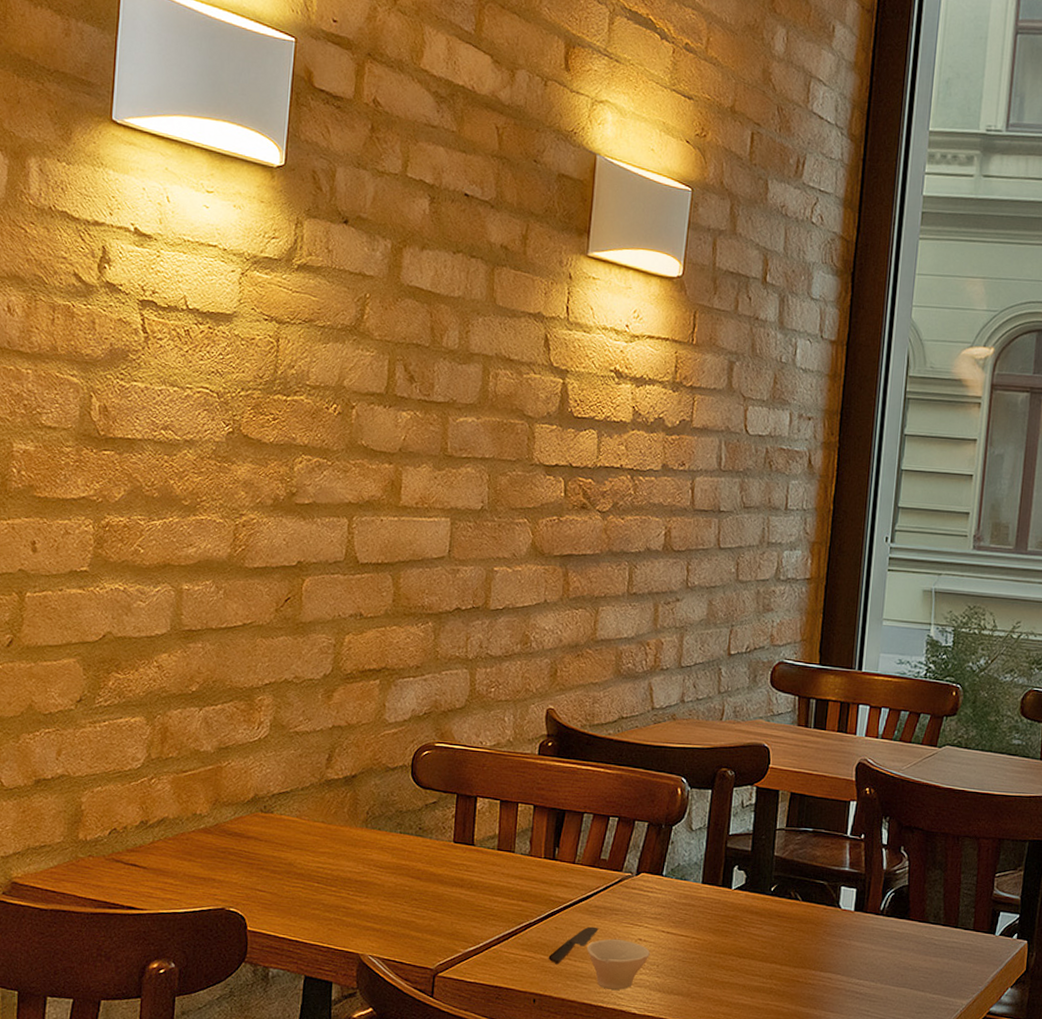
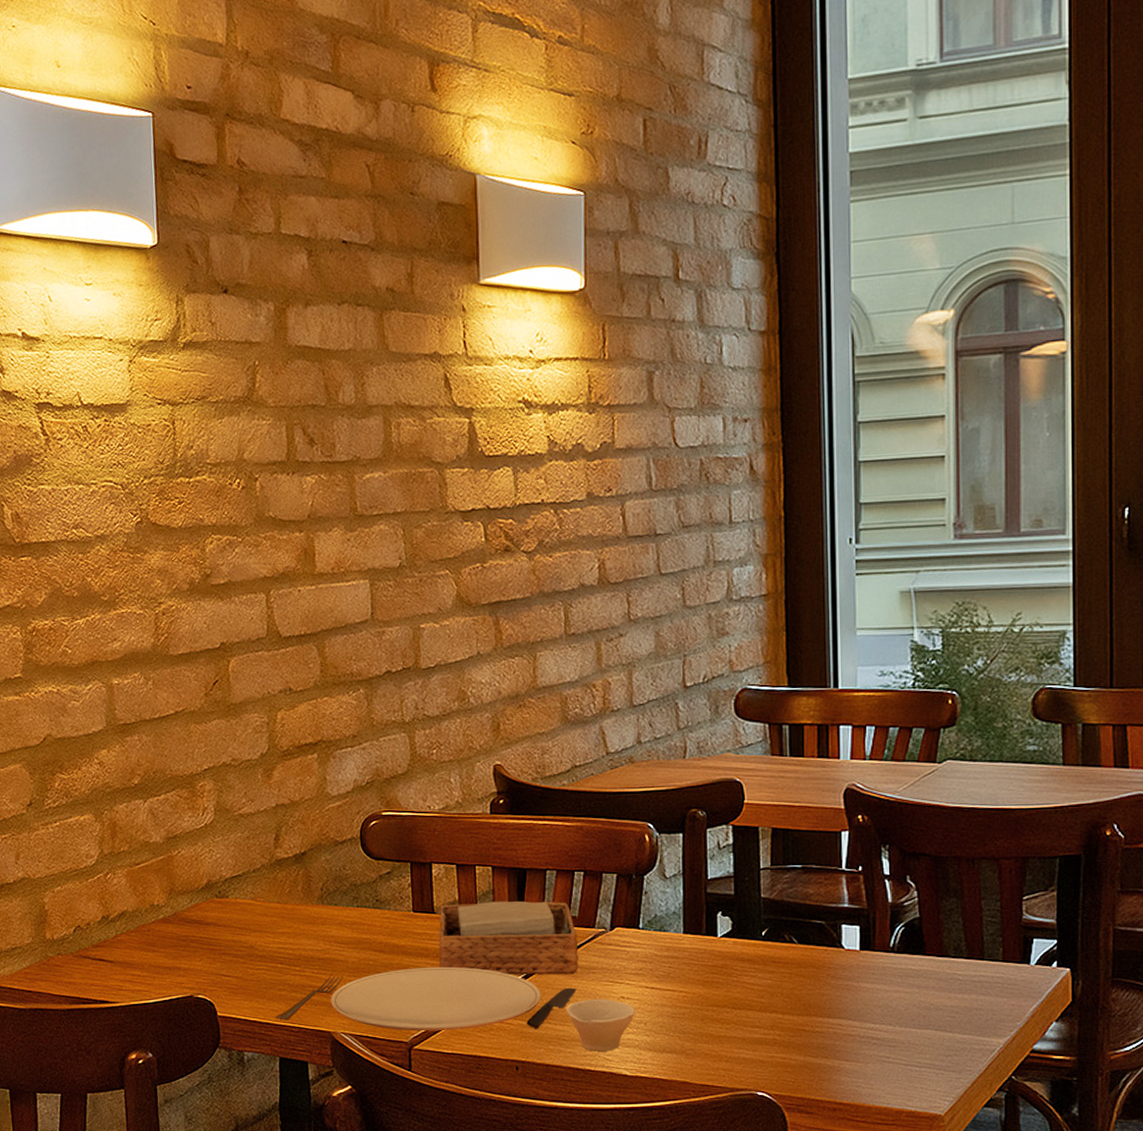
fork: none [305,898,378,939] -> present [275,976,344,1020]
plate: none [363,896,565,961] -> present [331,966,541,1032]
napkin holder: none [473,838,605,914] -> present [438,901,578,975]

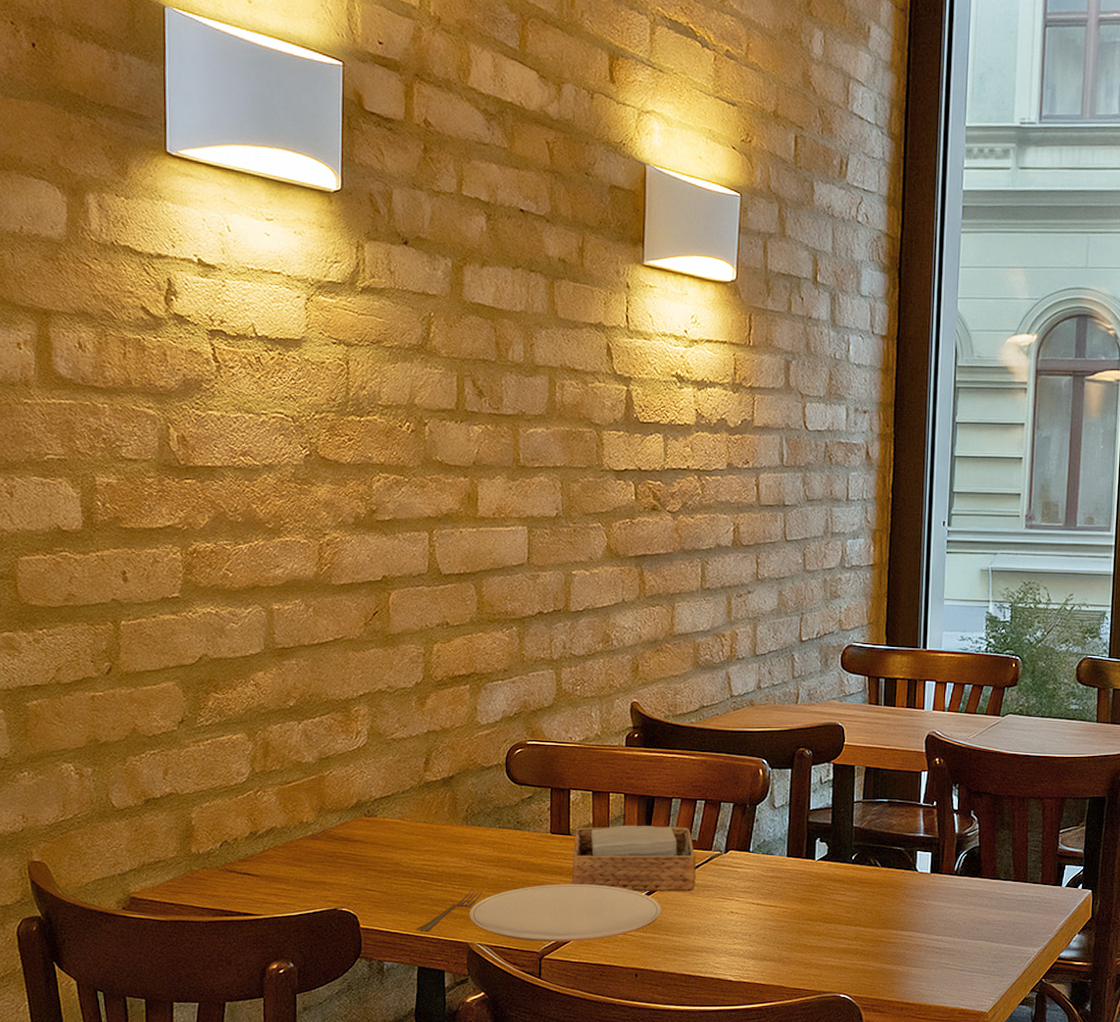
knife: present [526,987,577,1028] -> none [647,903,693,939]
cup: present [567,998,635,1052] -> none [683,913,742,960]

